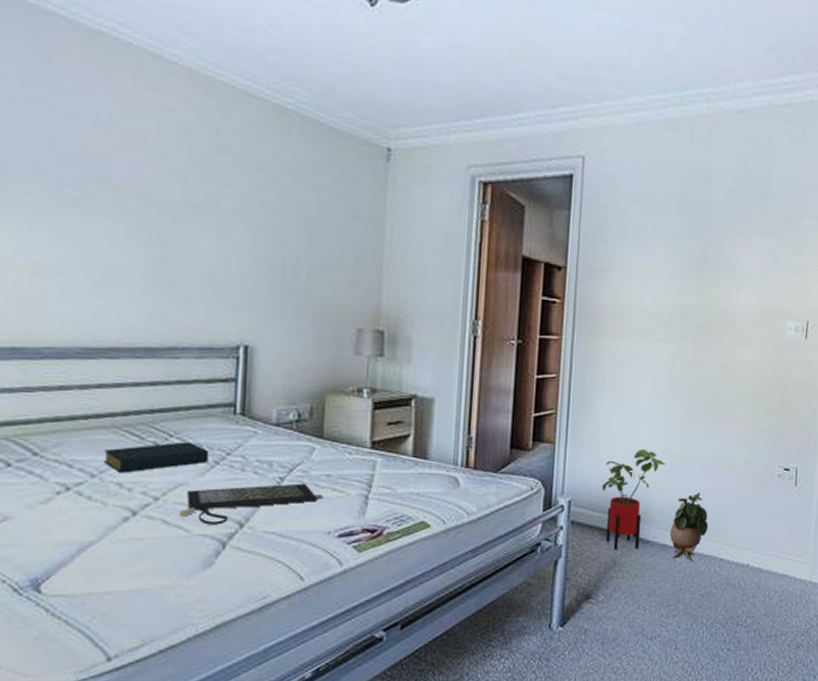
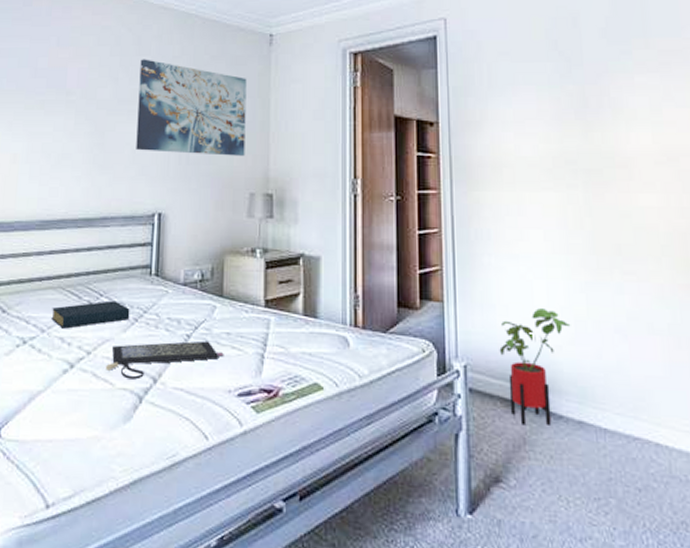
wall art: none [214,157,358,287] -> present [136,59,247,156]
potted plant: present [669,492,709,561] -> none [585,359,634,445]

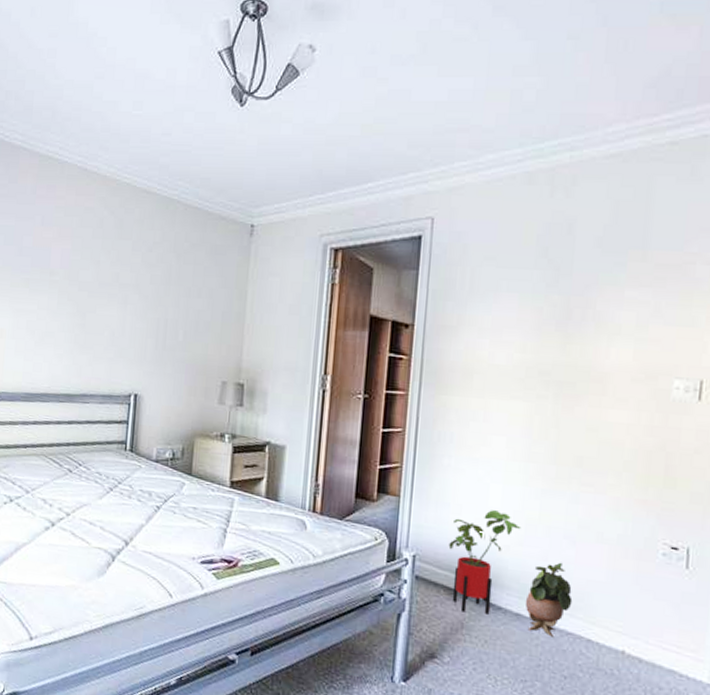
hardback book: present [51,300,130,329] -> none [35,470,106,492]
clutch bag: present [106,340,224,380] -> none [83,510,190,541]
wall art: present [136,59,247,156] -> none [115,243,225,345]
potted plant: none [585,359,634,445] -> present [525,562,573,637]

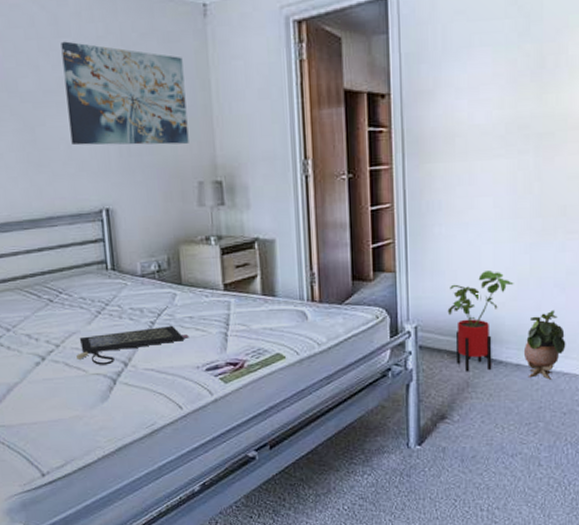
clutch bag: none [83,510,190,541] -> present [76,325,189,365]
wall art: none [115,243,225,345] -> present [61,41,189,146]

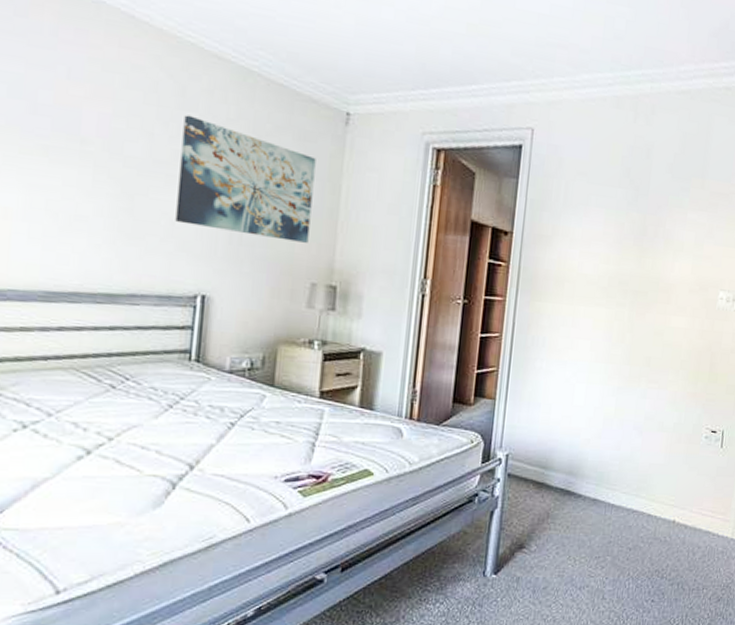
clutch bag: present [76,325,189,365] -> none [132,429,272,466]
house plant: present [447,271,514,372] -> none [538,408,600,503]
potted plant: present [523,309,566,380] -> none [600,450,638,516]

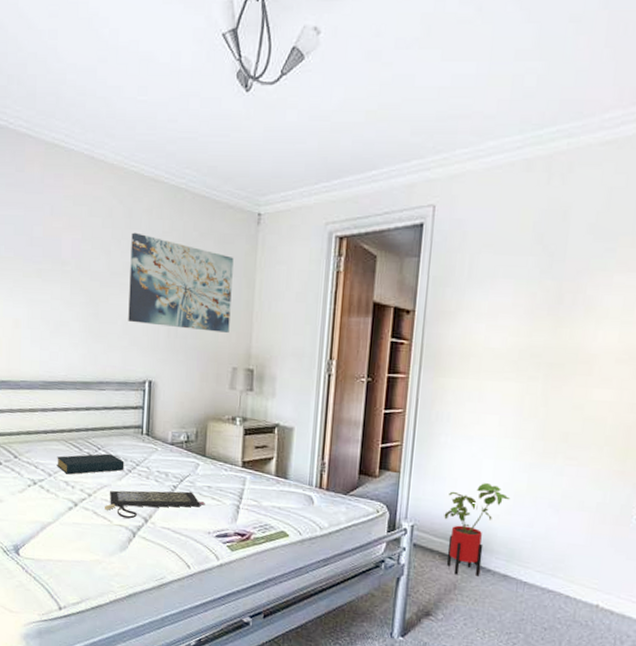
hardback book: none [61,385,164,413] -> present [57,453,125,475]
clutch bag: none [132,429,272,466] -> present [105,490,205,519]
house plant: none [538,408,600,503] -> present [444,483,511,576]

